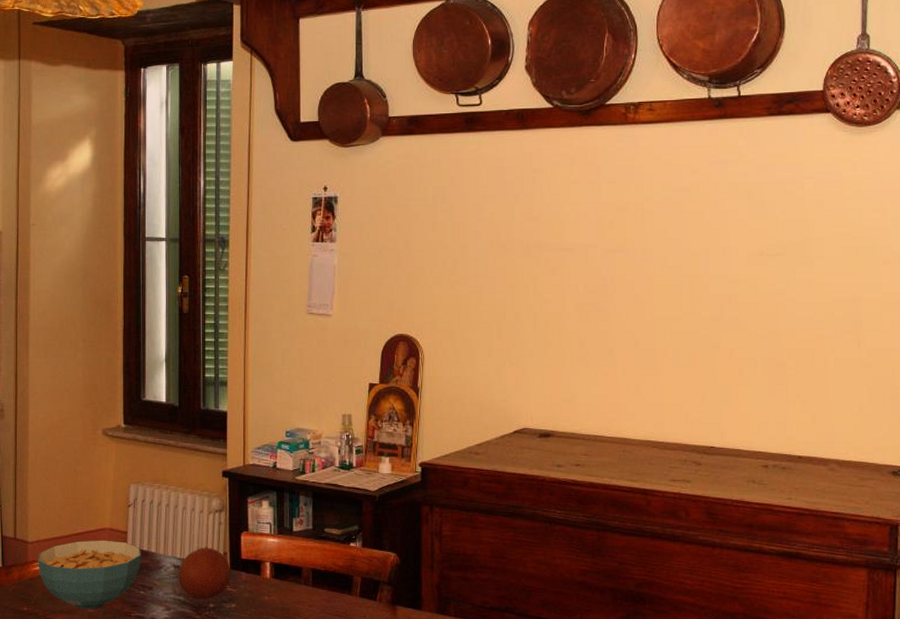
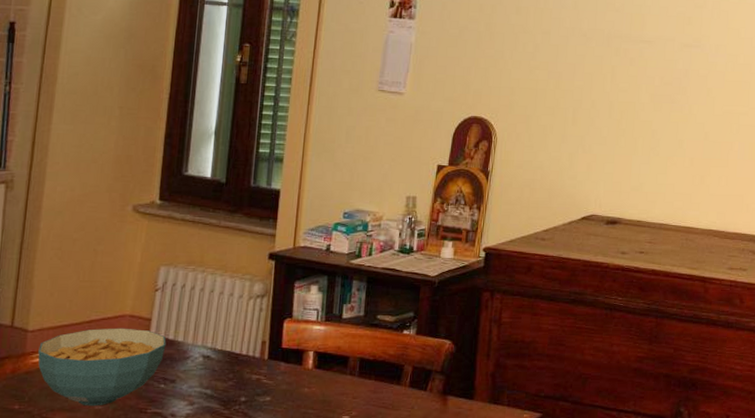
fruit: present [179,546,231,599] -> none [207,334,269,392]

